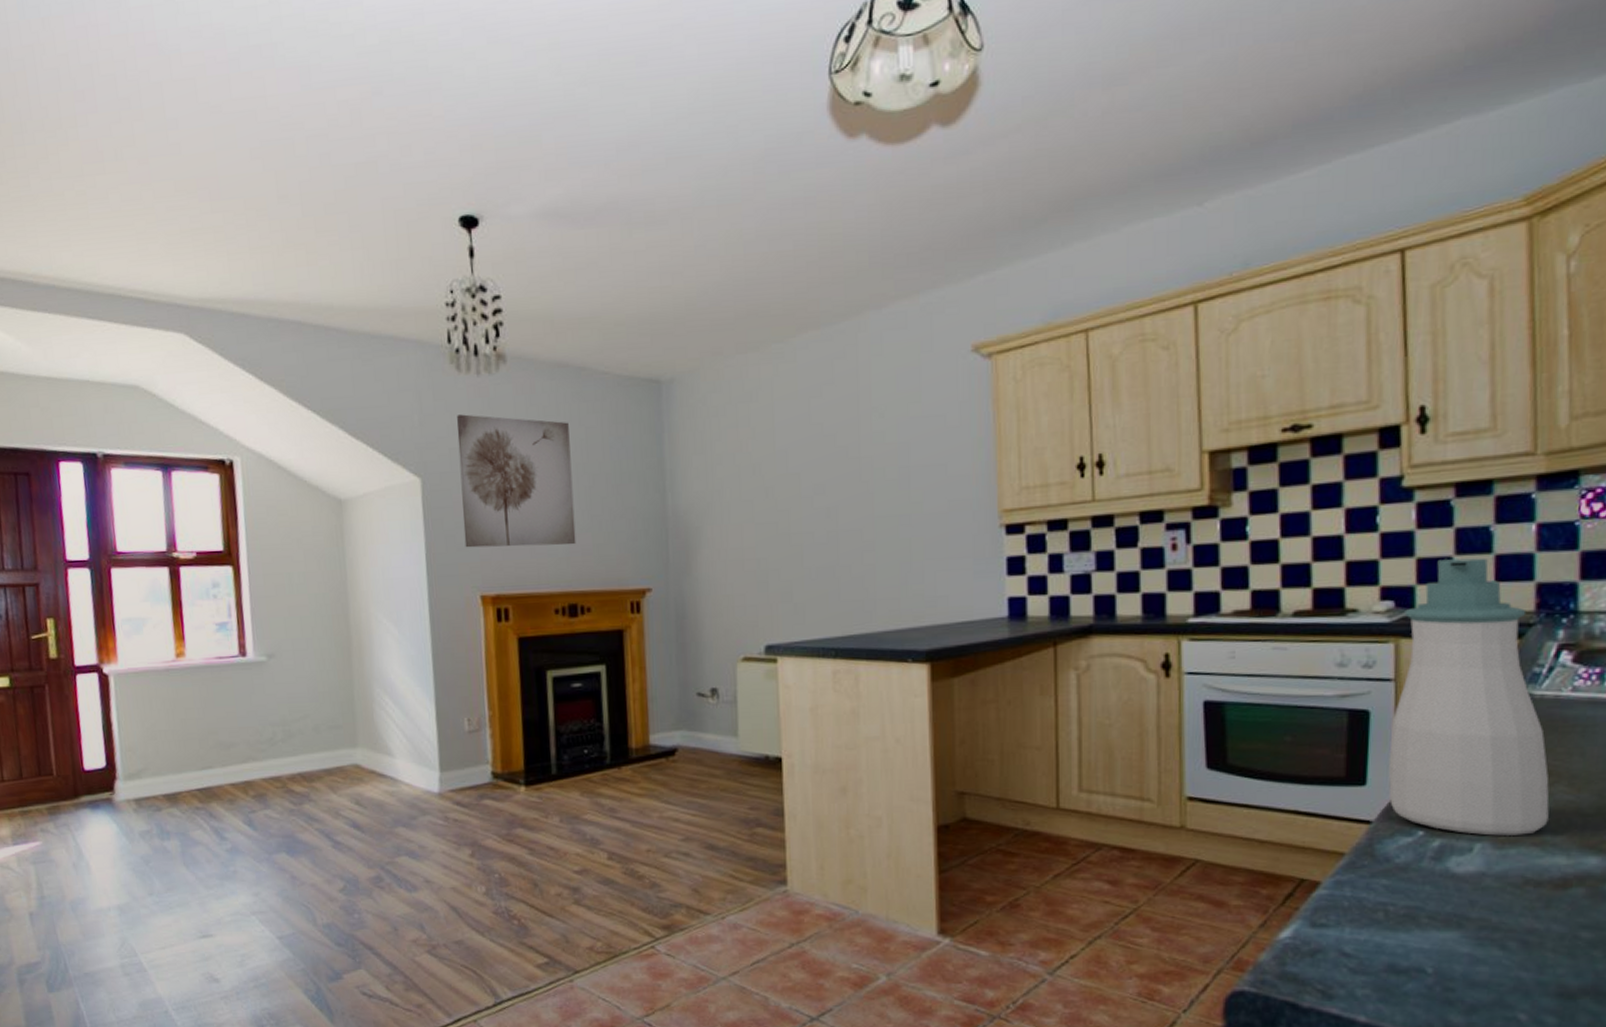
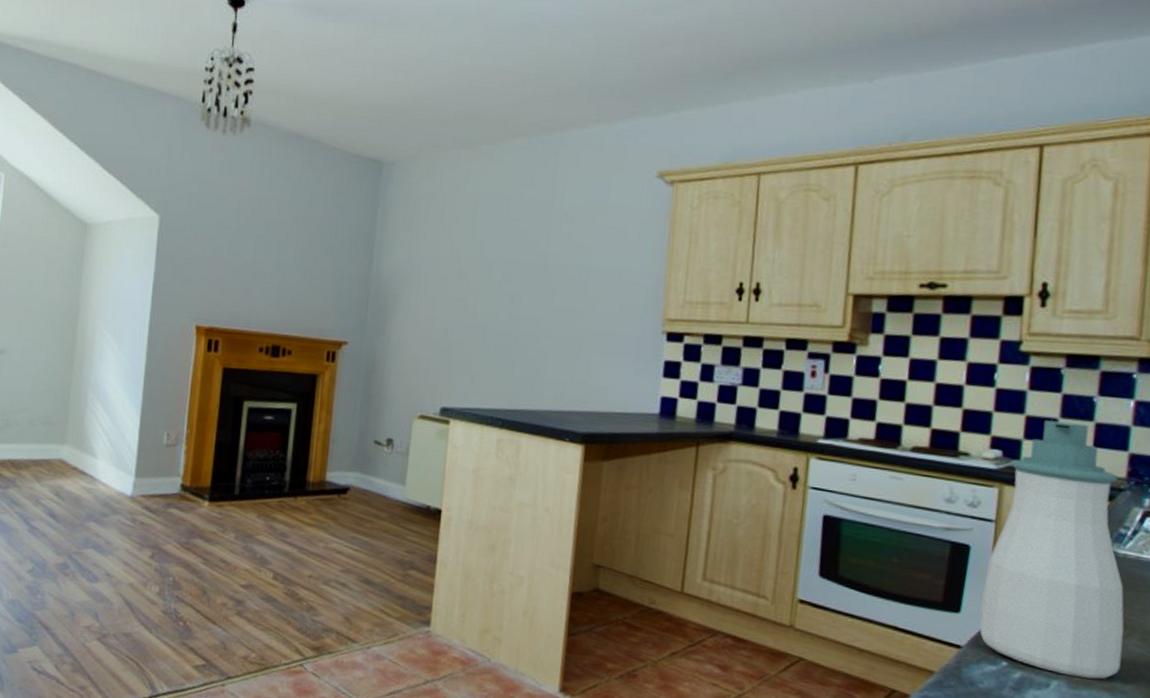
wall art: present [456,414,576,548] -> none [189,165,296,294]

